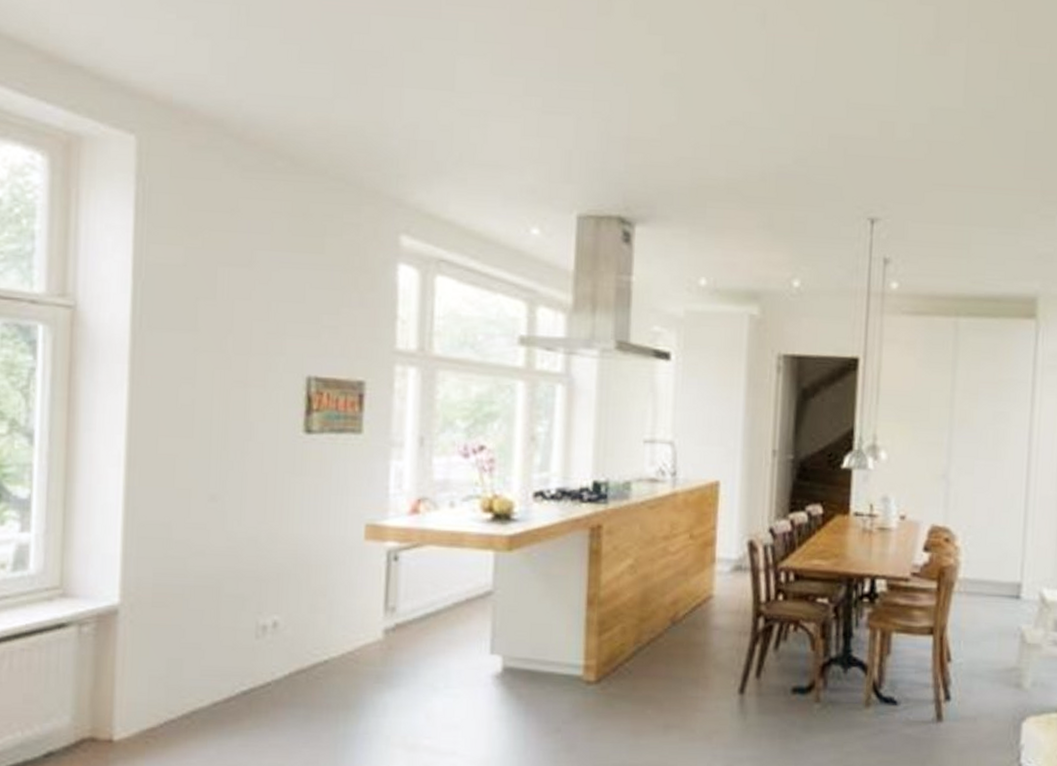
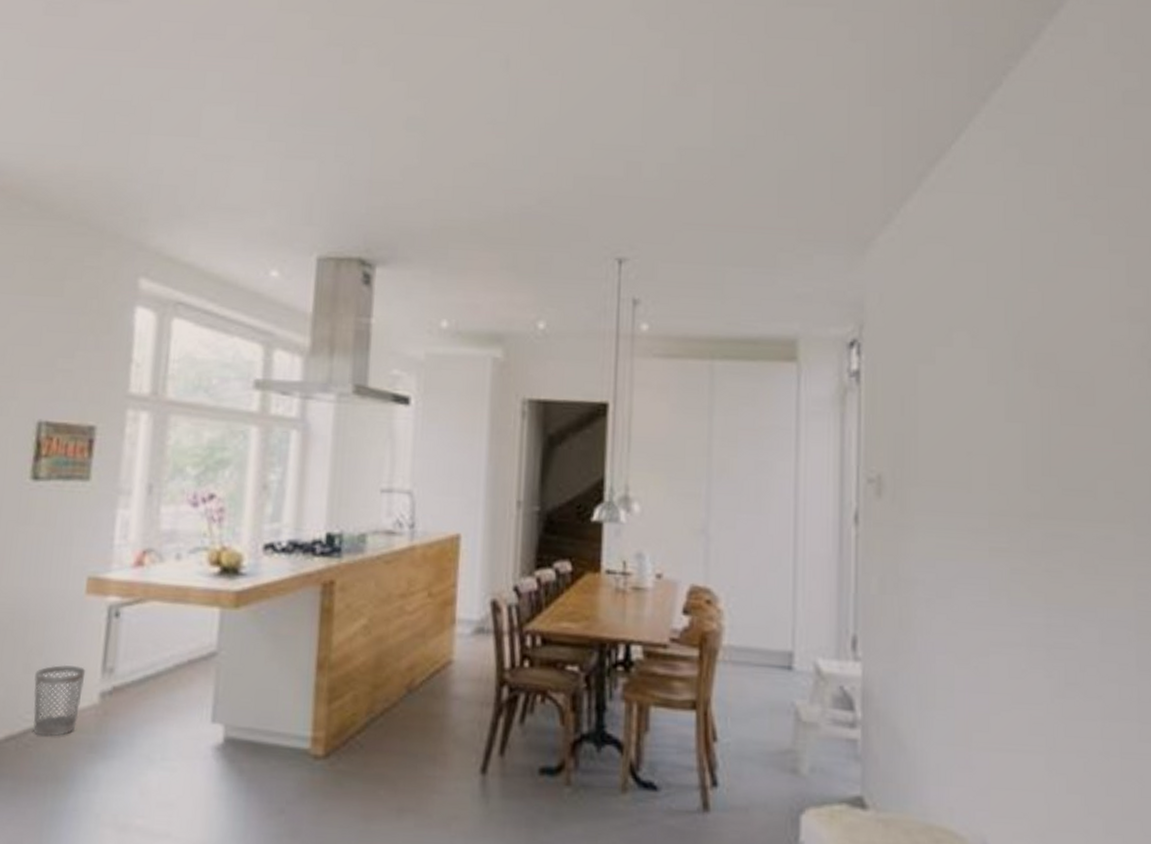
wastebasket: none [320,604,369,670] -> present [33,664,86,737]

